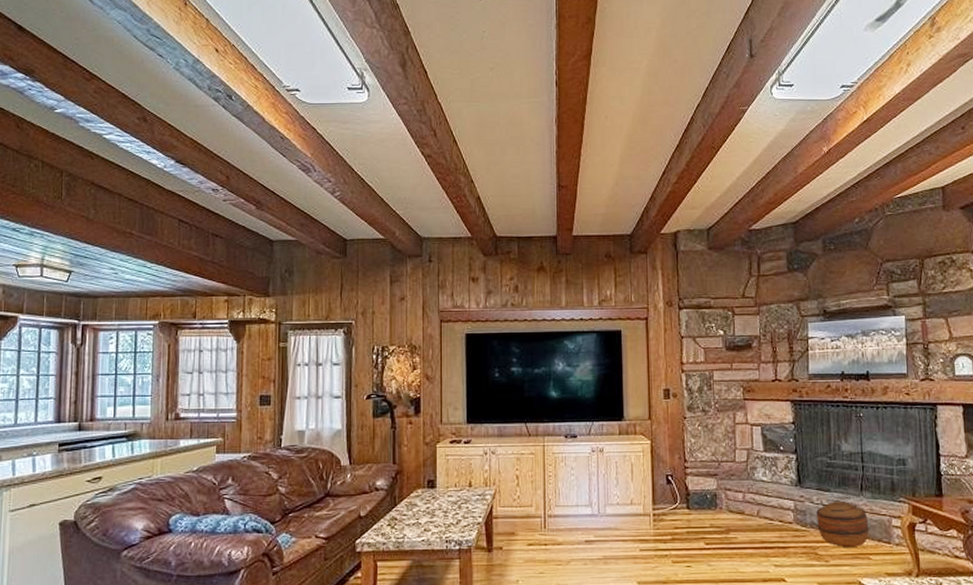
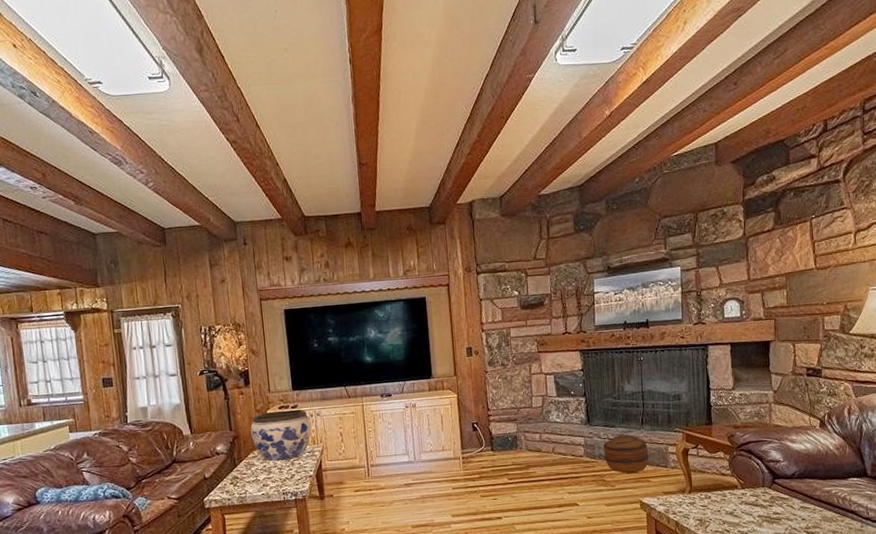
jar: none [416,445,484,502] -> present [250,409,312,461]

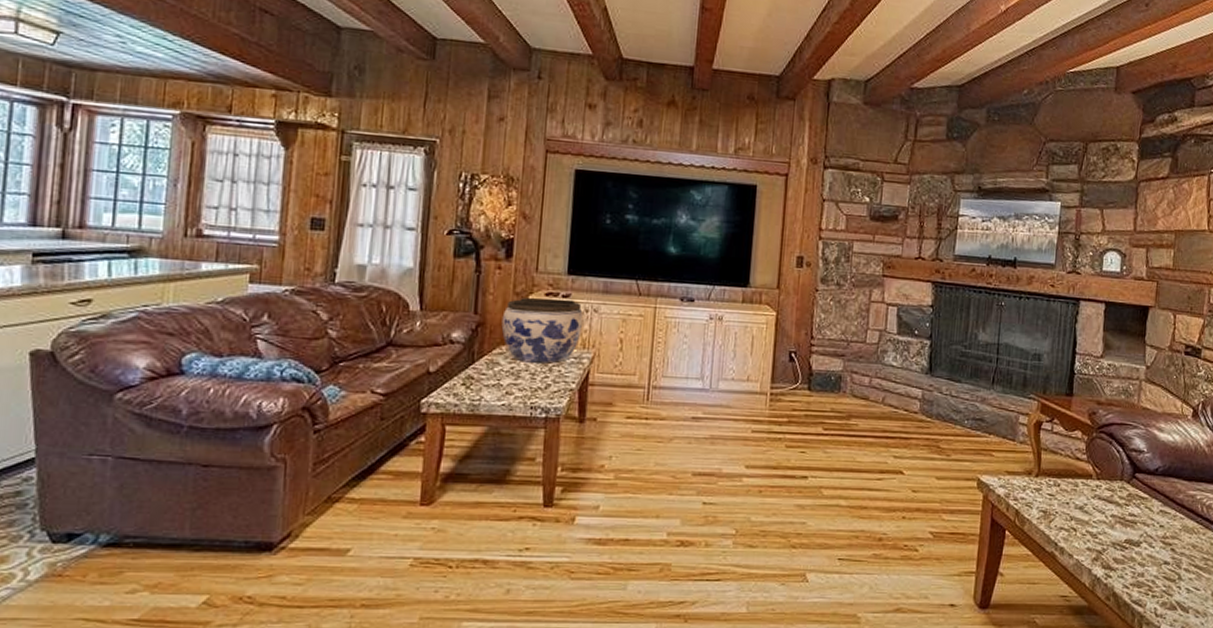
basket: present [603,435,648,473] -> none [943,393,995,442]

